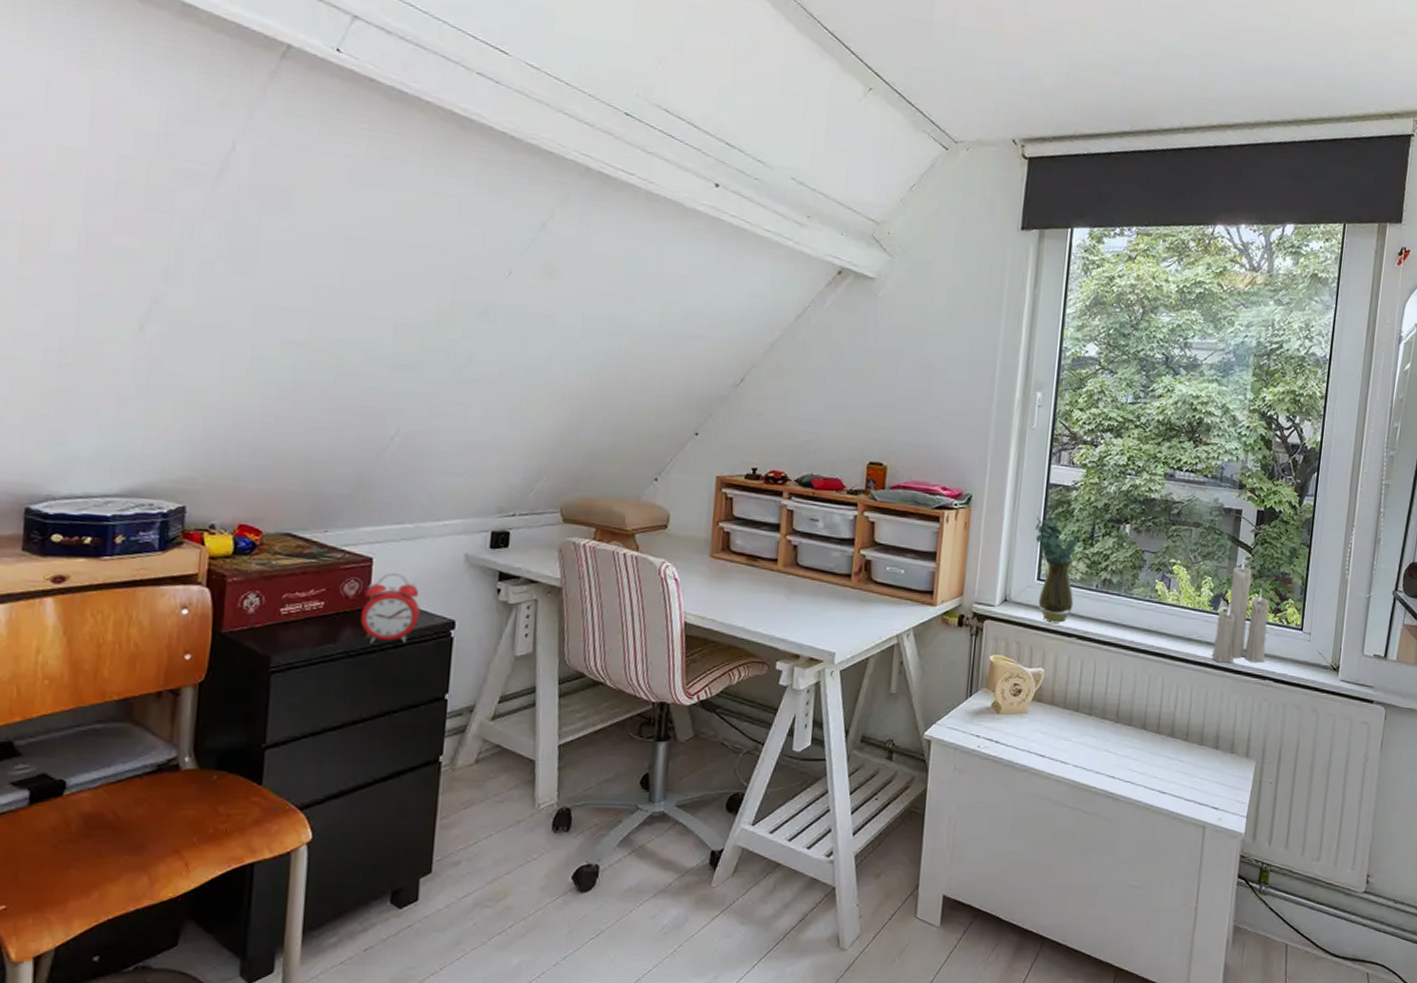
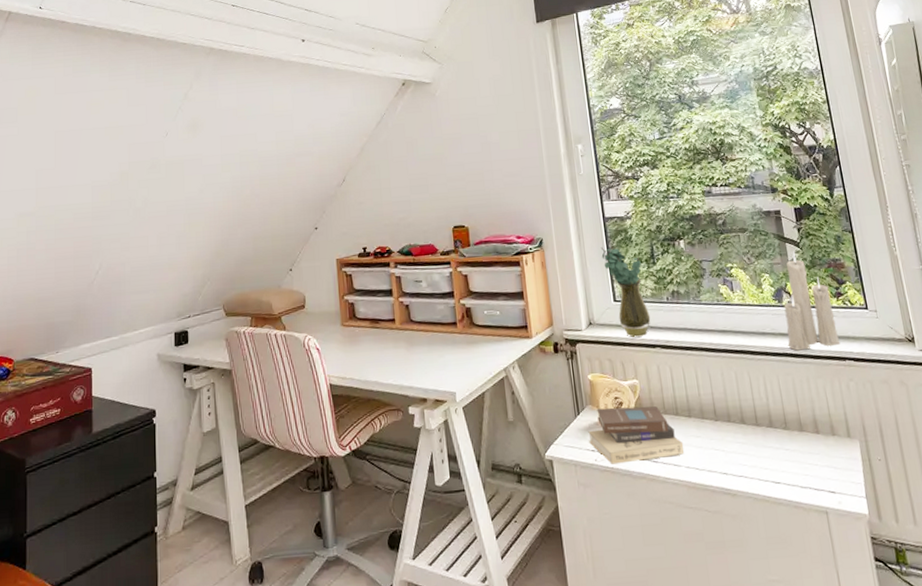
alarm clock: present [360,572,420,644] -> none [86,377,129,438]
books: none [975,693,1077,754] -> present [588,406,685,465]

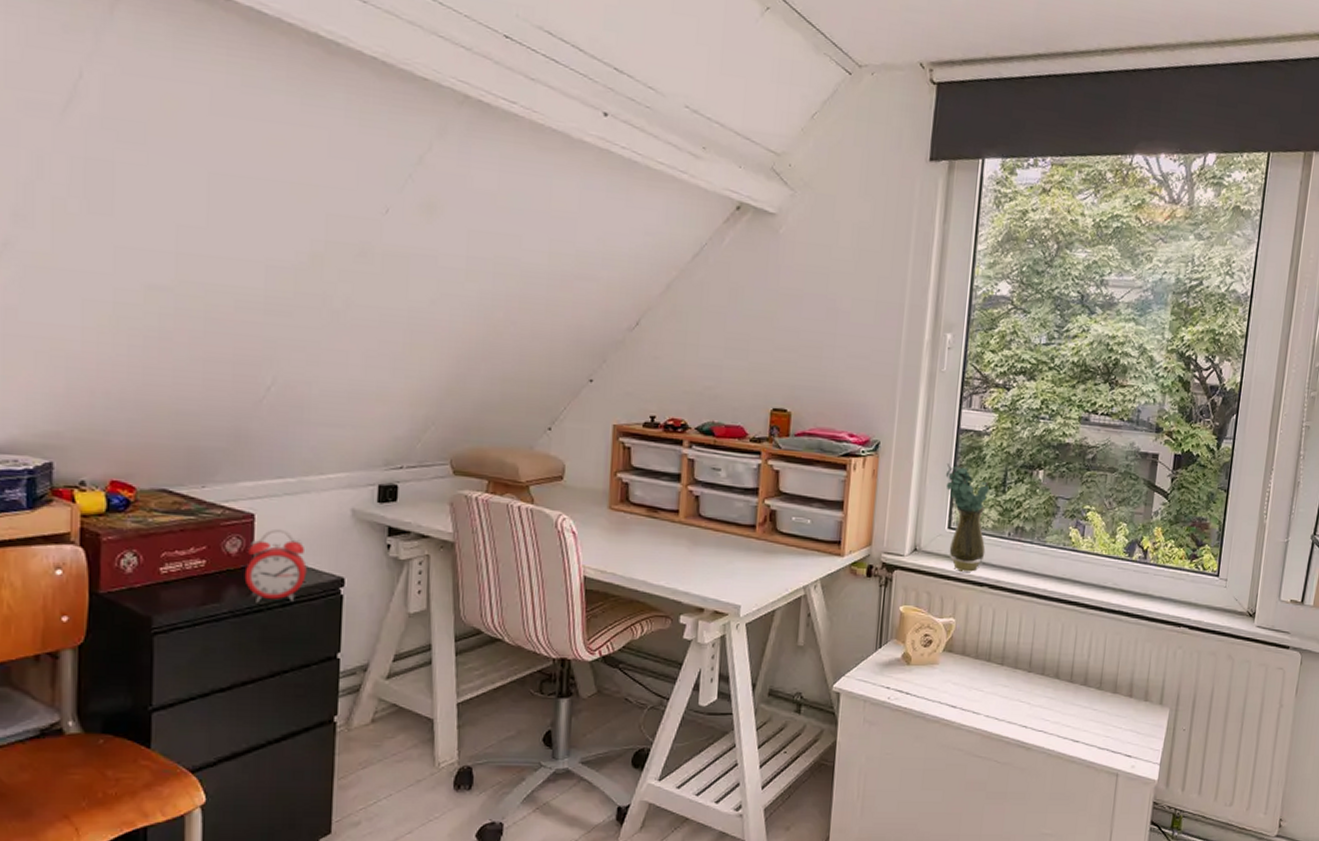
alarm clock: none [86,377,129,438] -> present [244,528,307,603]
books: present [588,406,685,465] -> none [885,644,989,705]
candle: present [784,251,841,351] -> none [1125,502,1186,611]

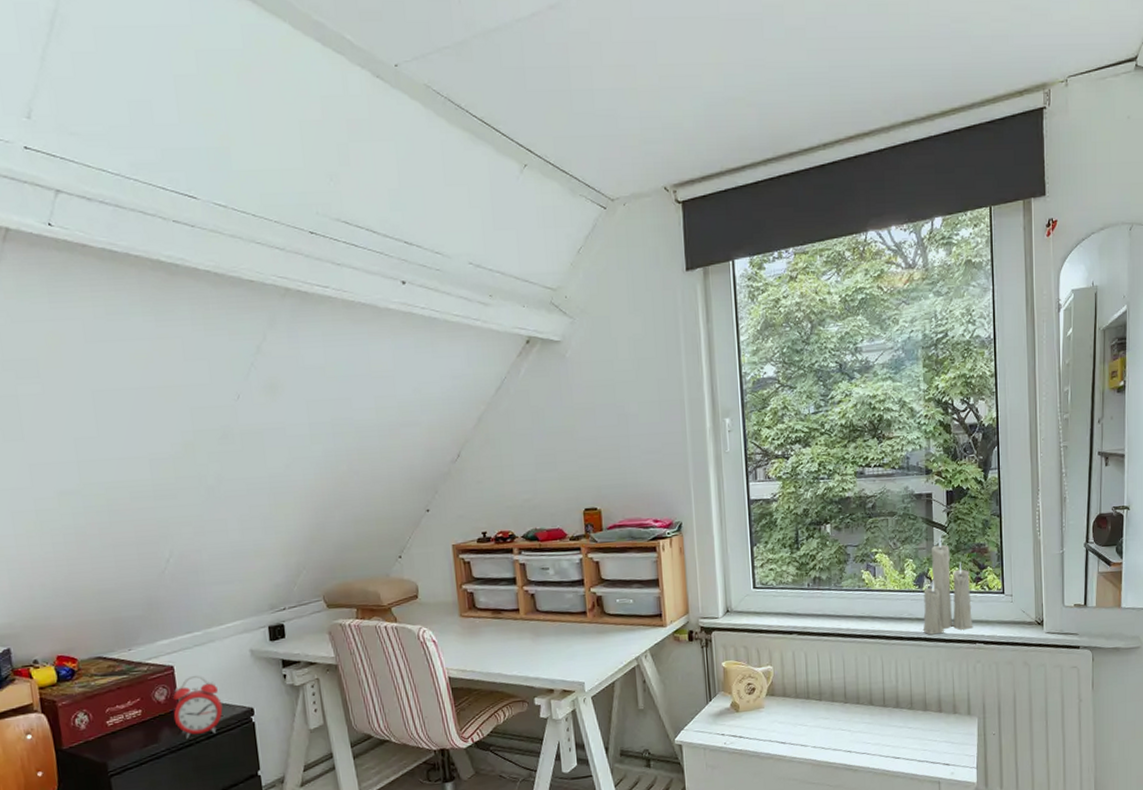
vase: present [945,463,989,572] -> none [743,531,790,624]
candle: none [1125,502,1186,611] -> present [922,536,974,635]

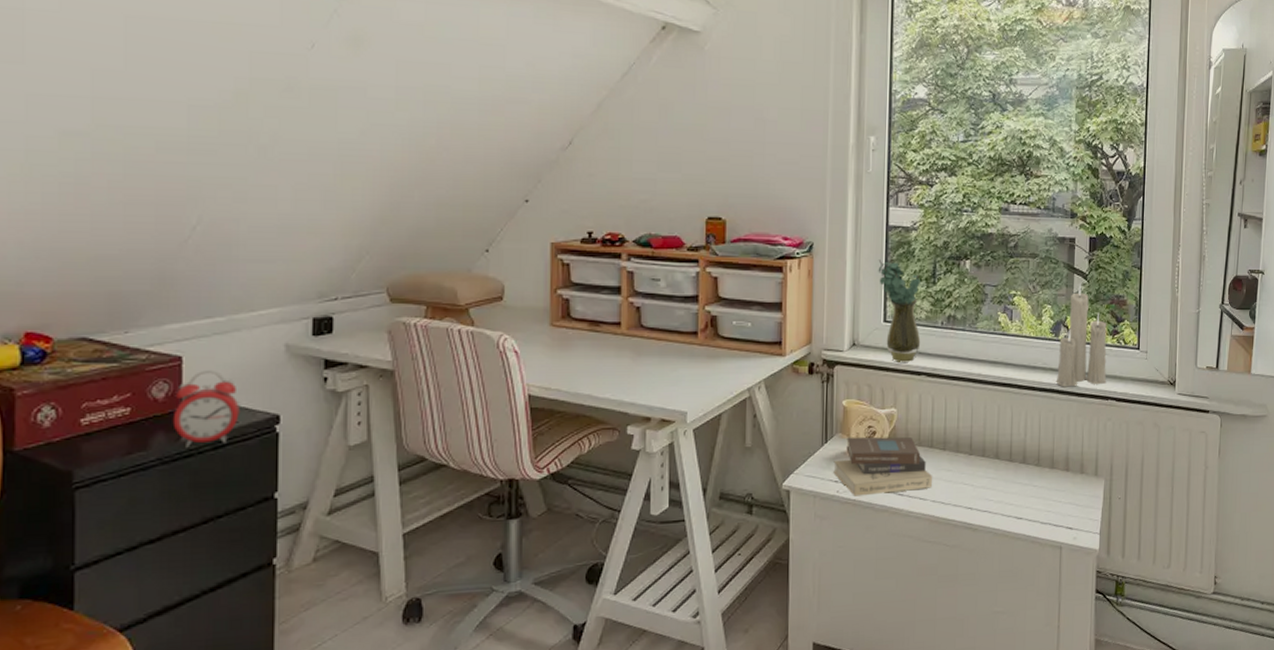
books: none [719,691,812,747] -> present [833,436,933,496]
vase: none [743,531,790,624] -> present [878,259,921,362]

